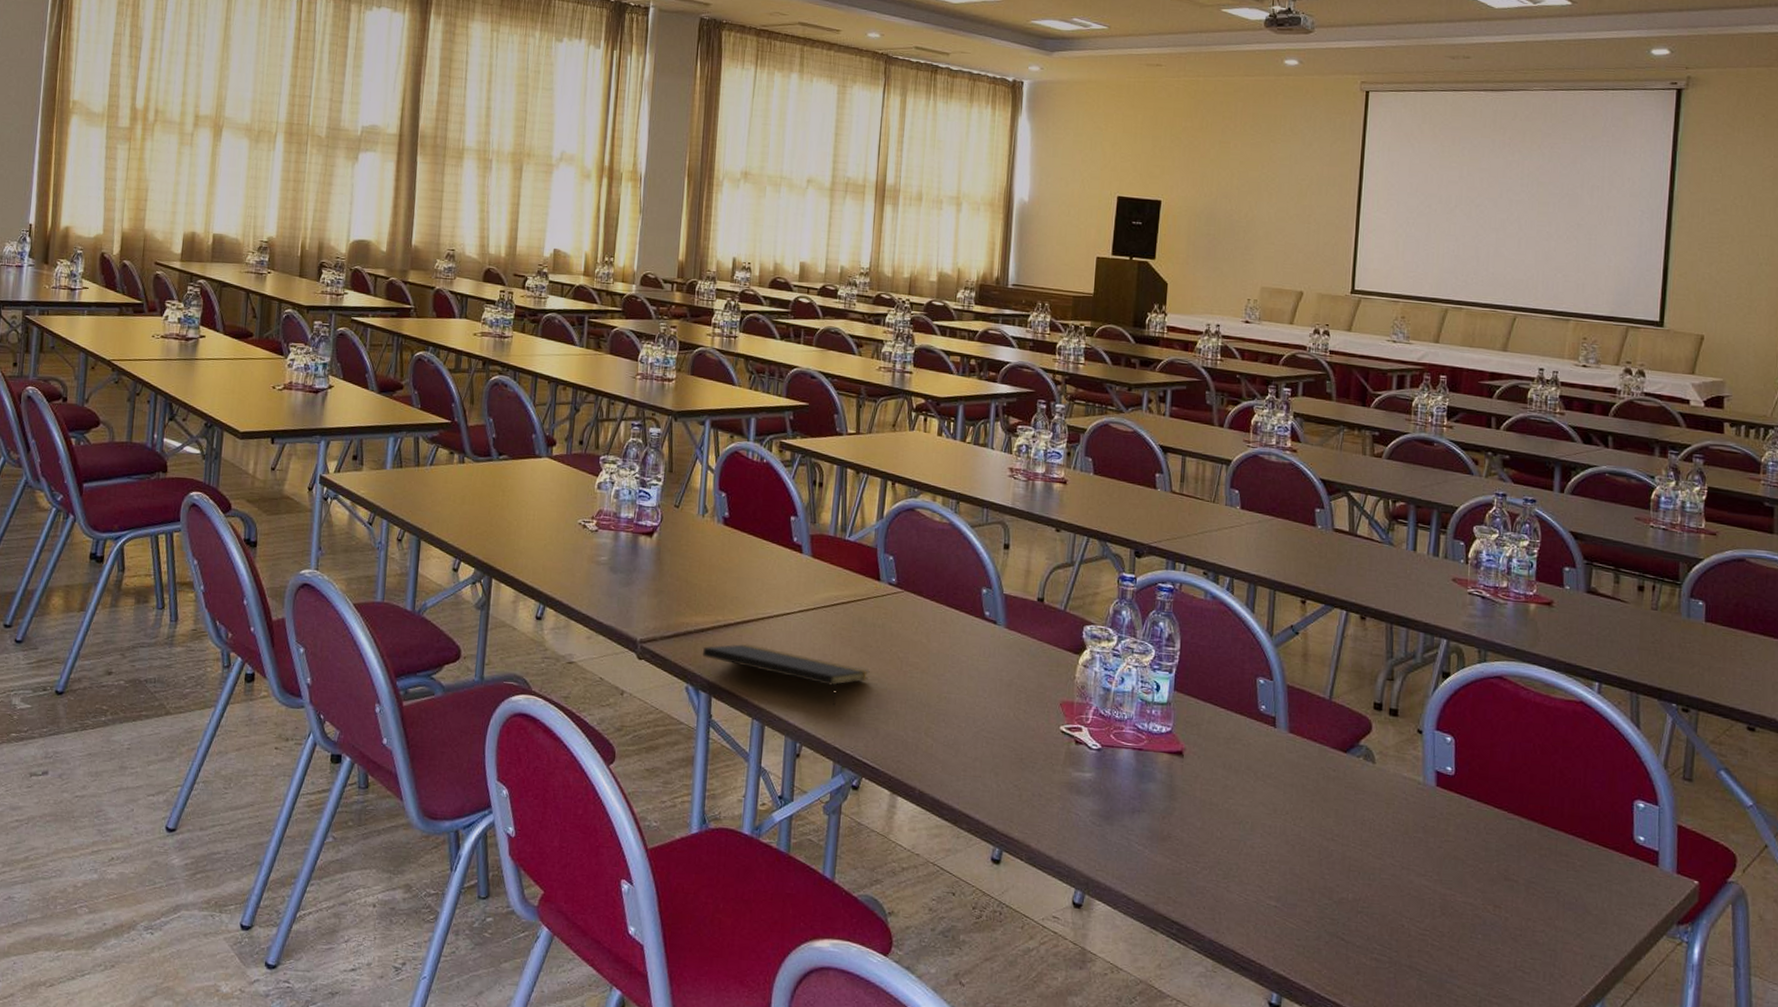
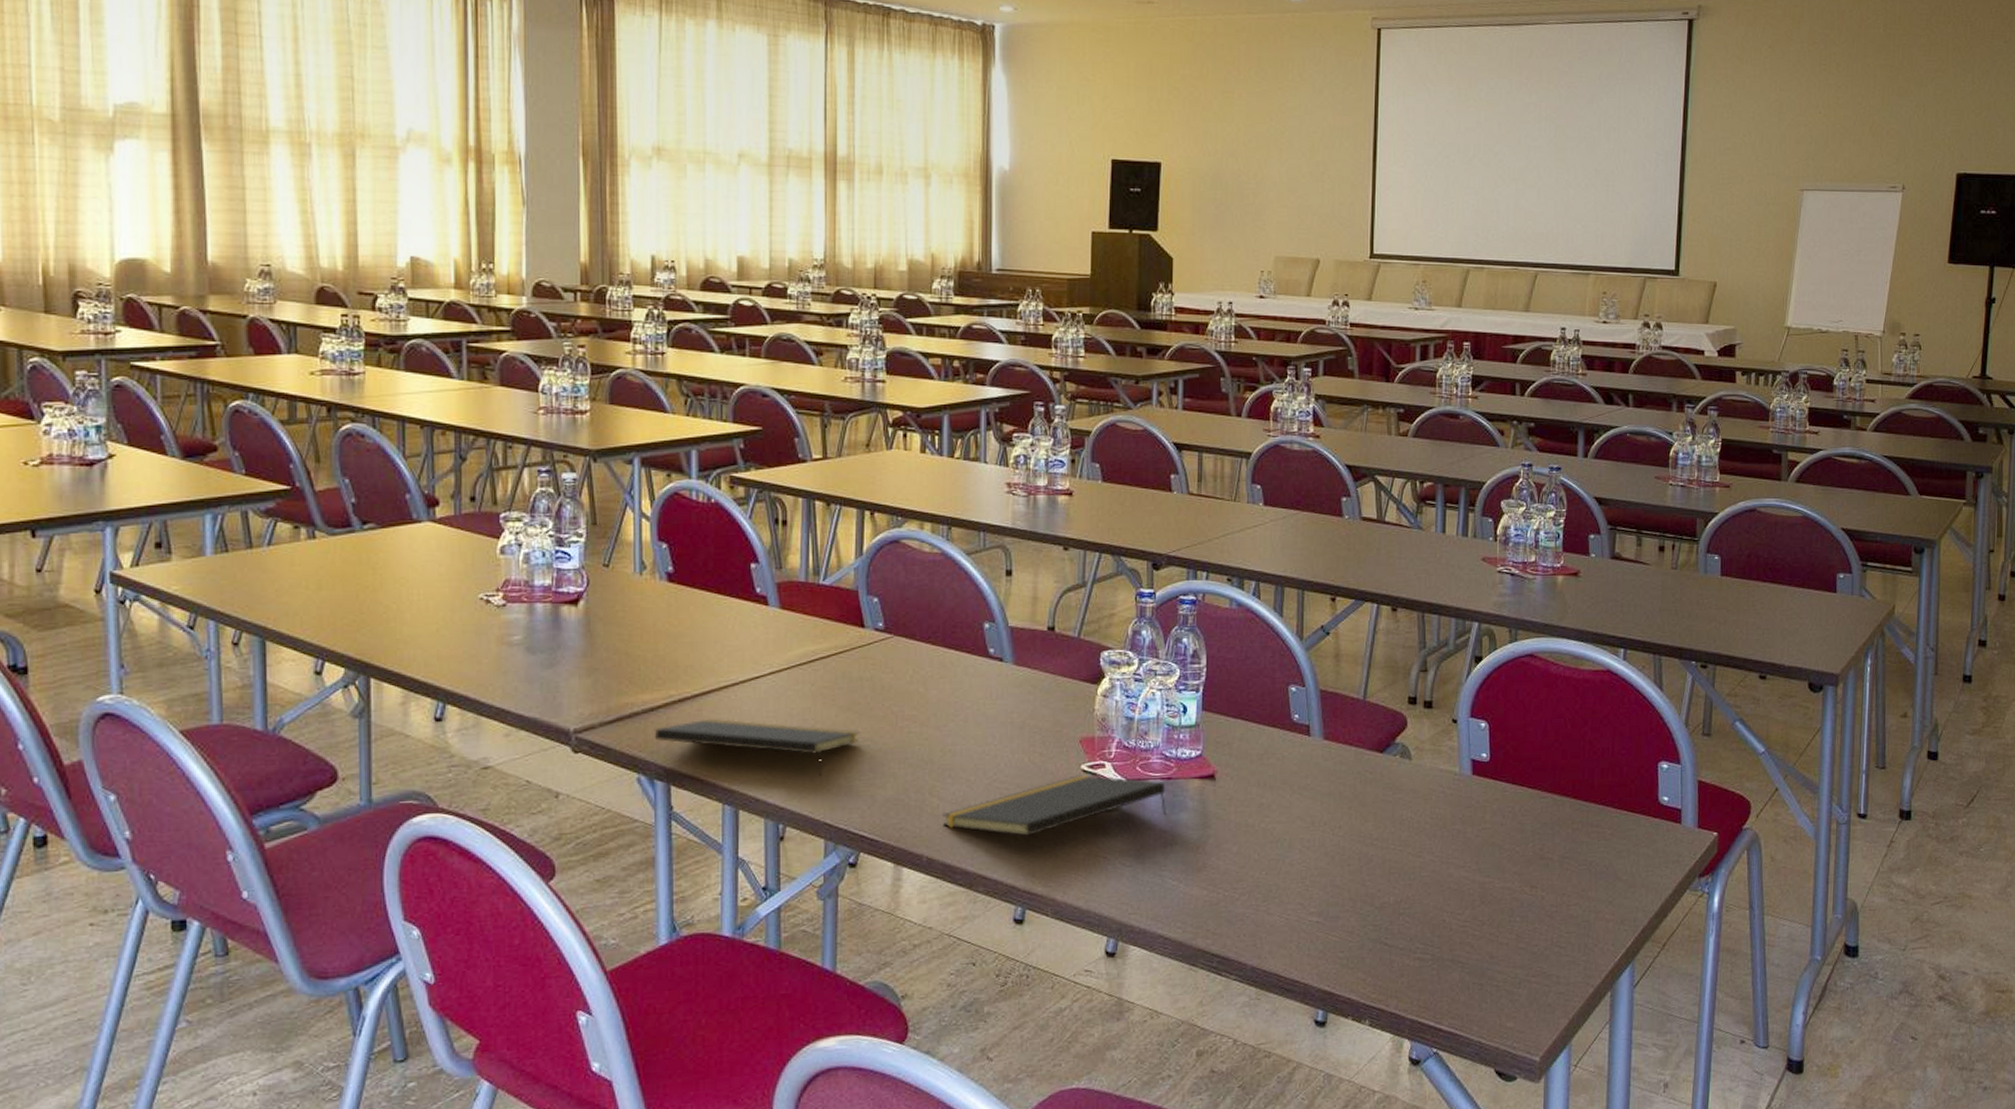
notepad: none [934,735,1137,785] -> present [942,775,1167,837]

